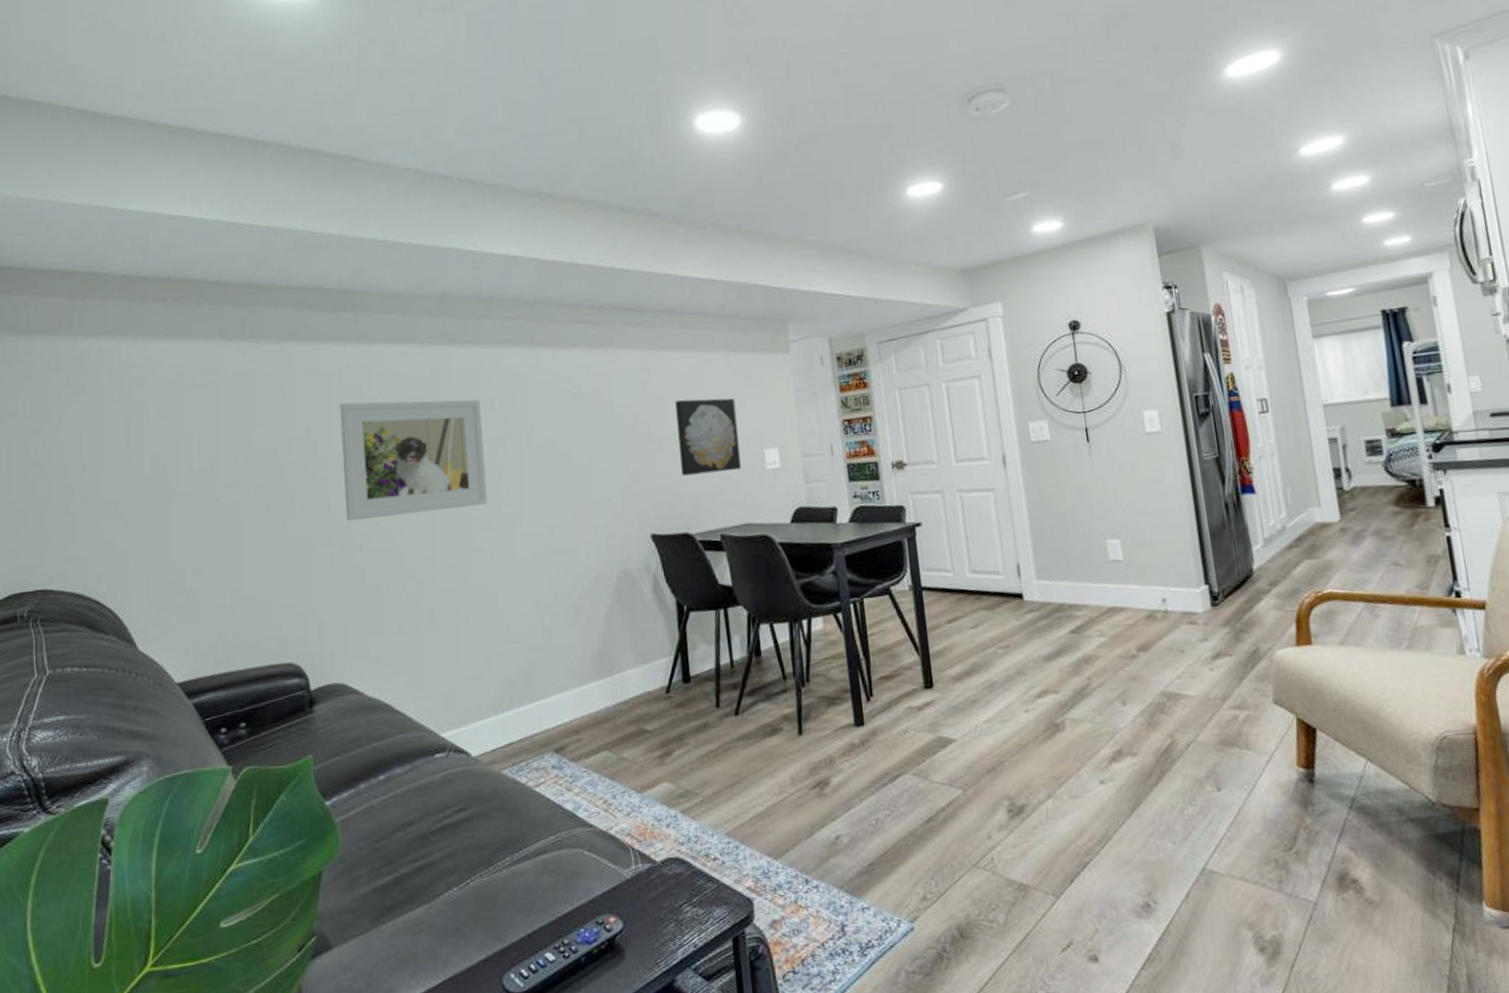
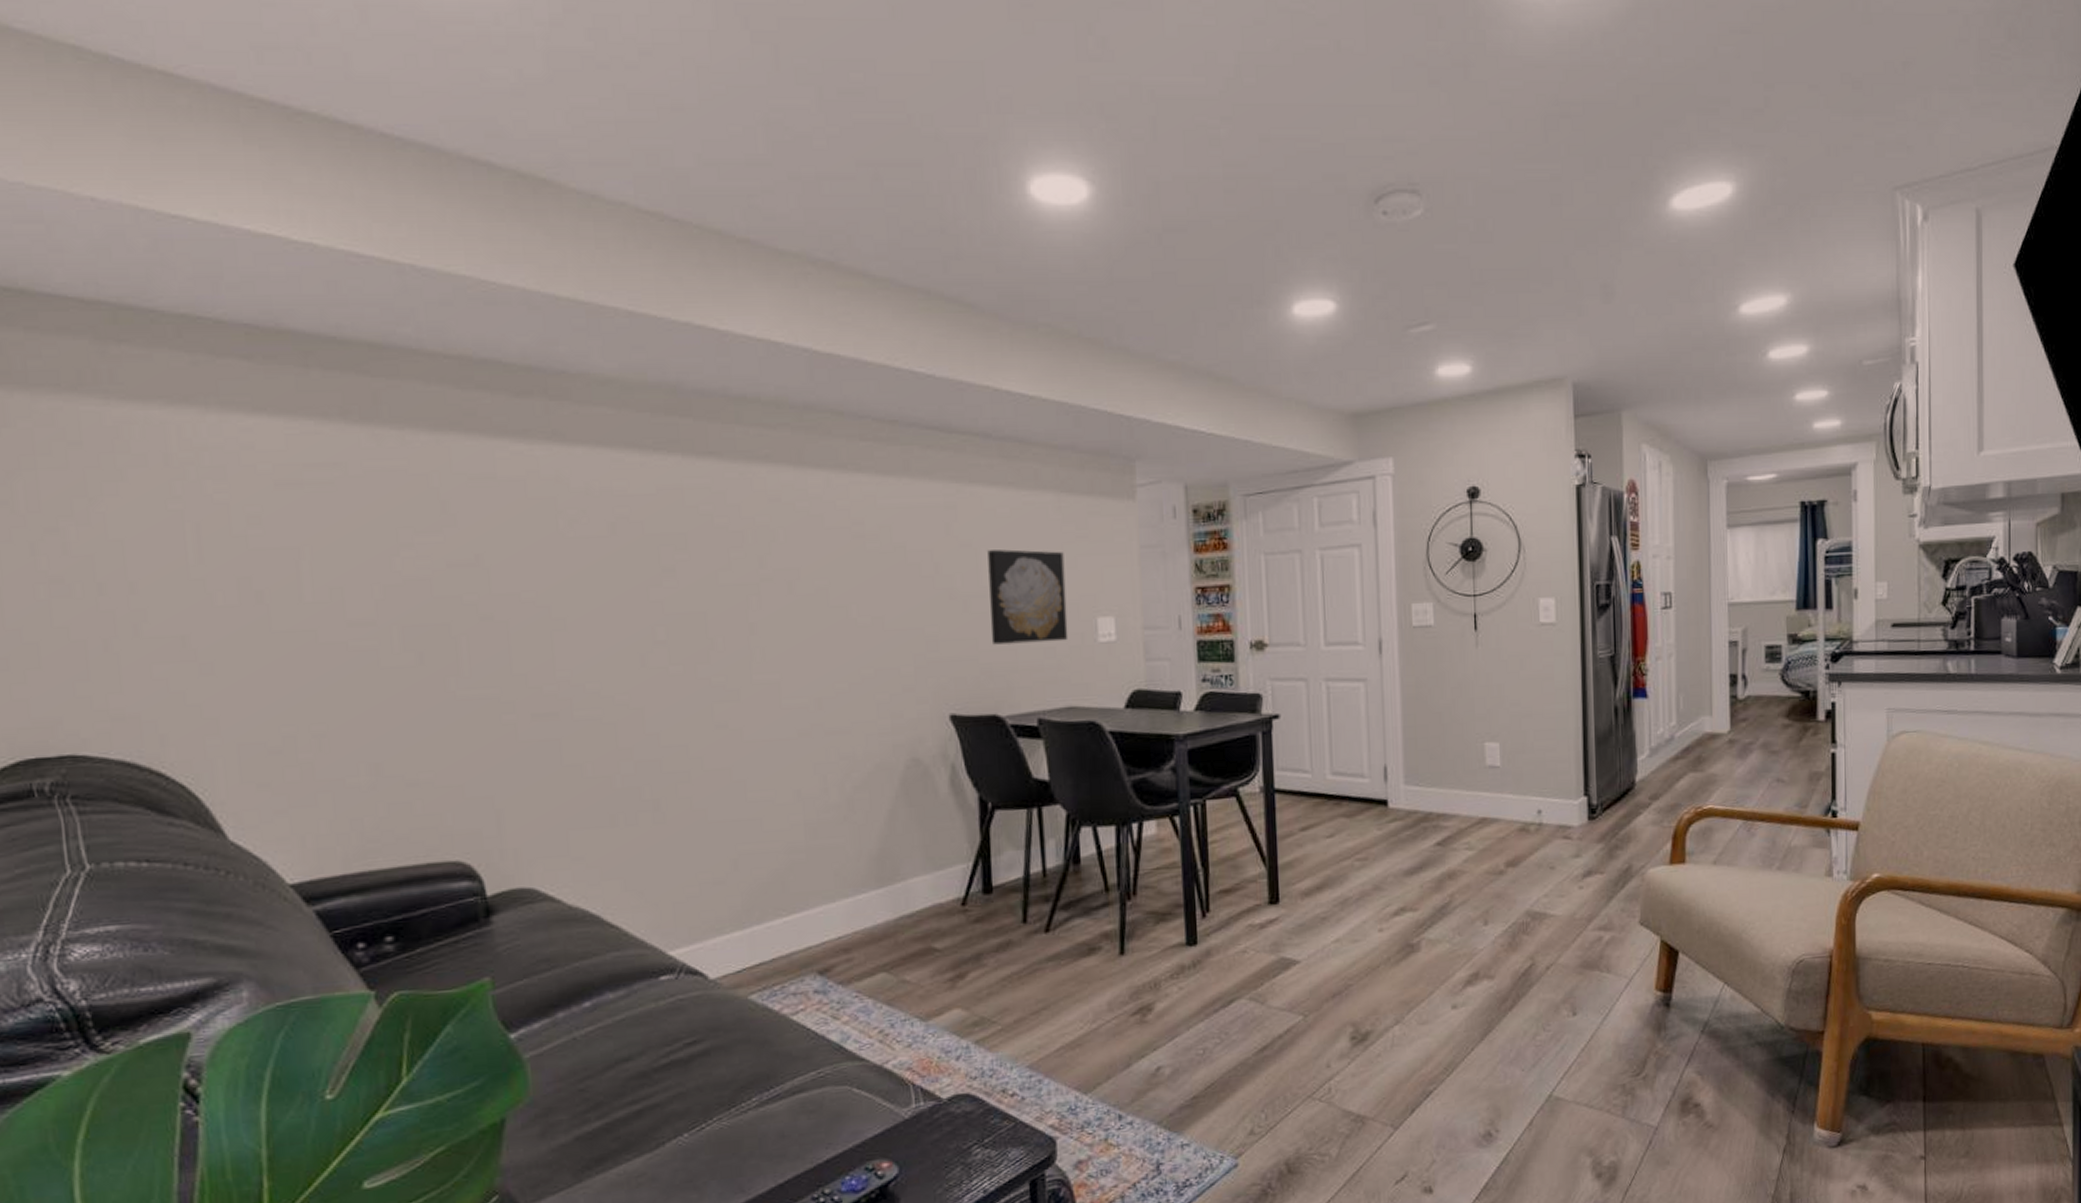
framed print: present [340,399,488,521] -> none [524,522,735,681]

